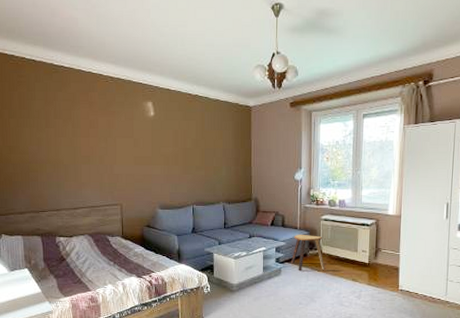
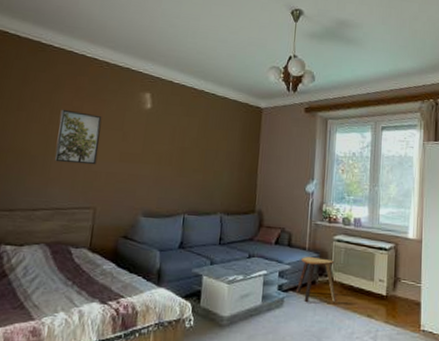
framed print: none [80,123,117,169] -> present [55,109,102,165]

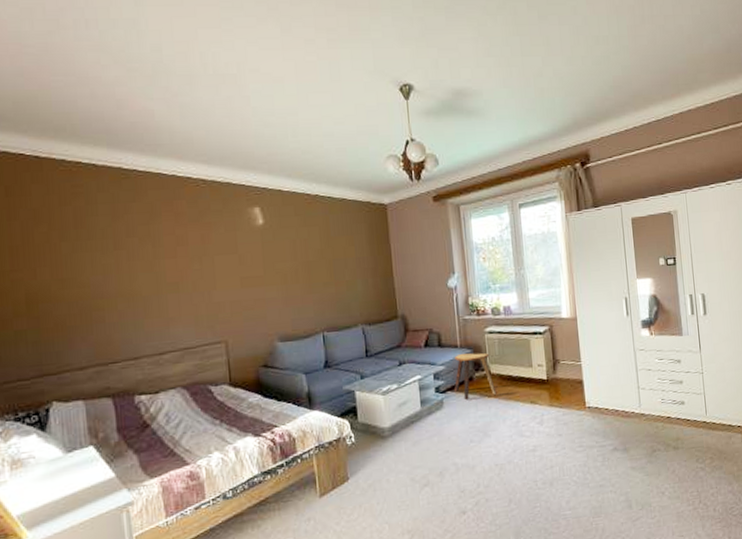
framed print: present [55,109,102,165] -> none [164,240,217,300]

